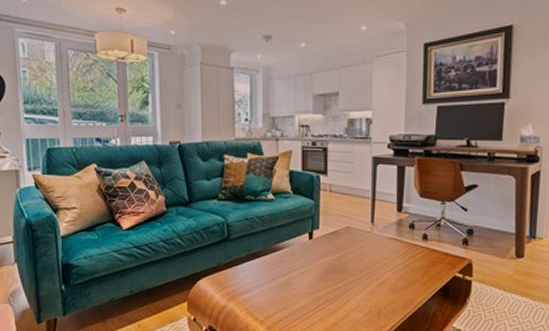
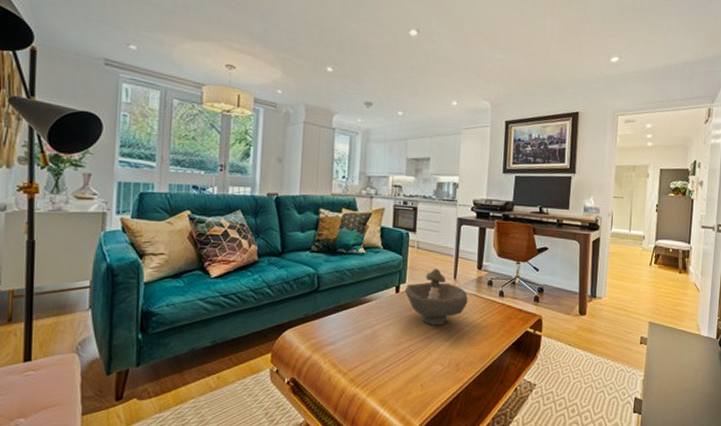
decorative bowl: none [318,212,388,272] -> present [404,268,468,326]

